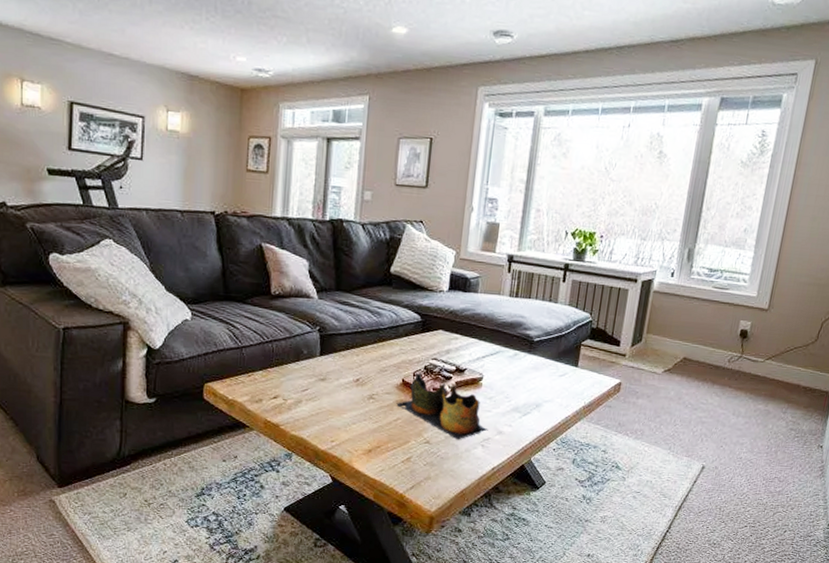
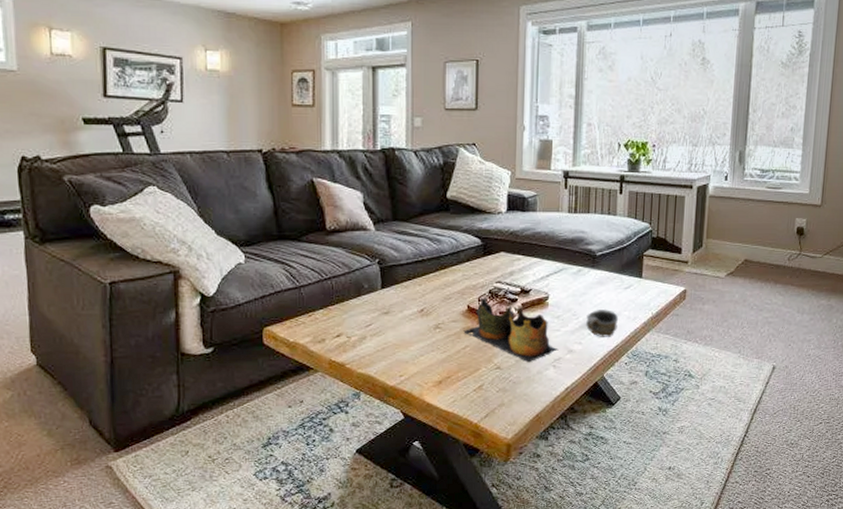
cup: none [517,394,551,422] -> present [586,308,619,337]

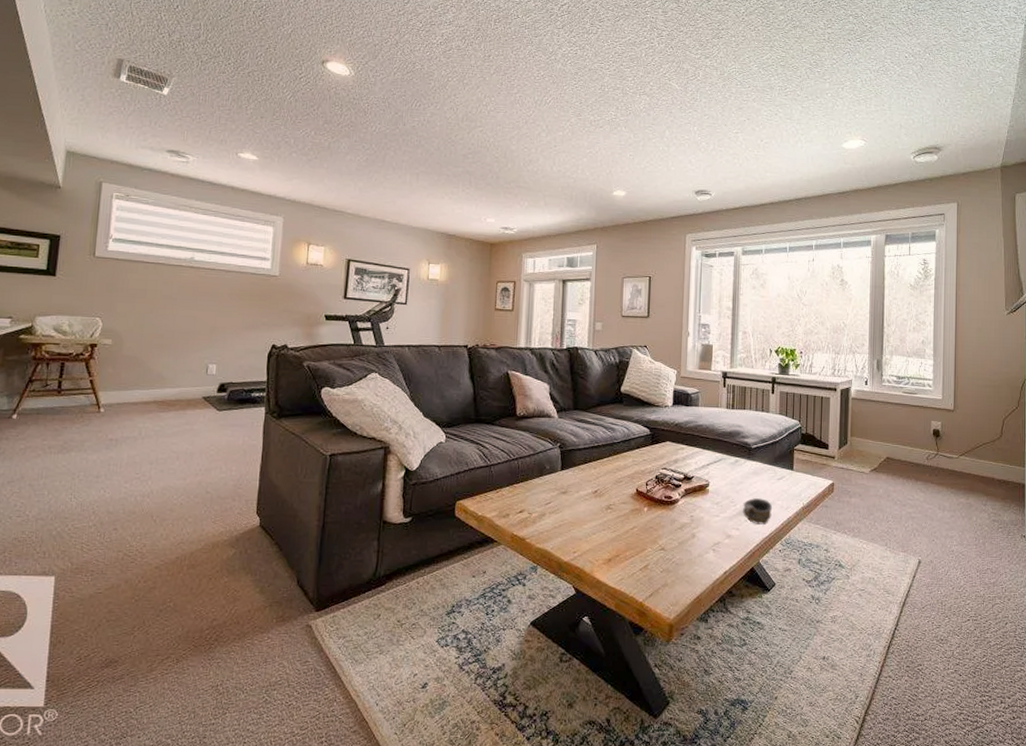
decorative bowl: present [463,298,559,363] -> none [632,482,718,546]

